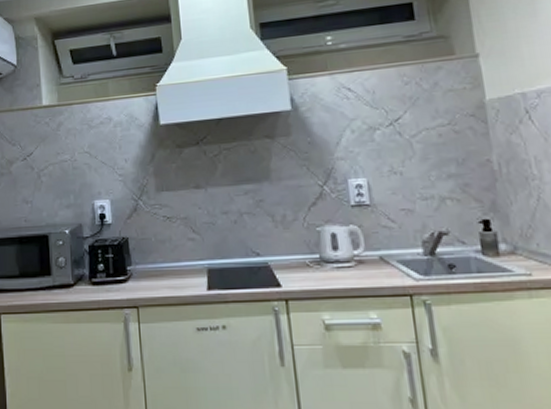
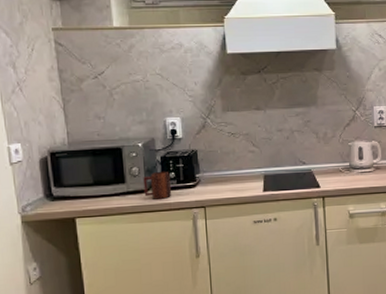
mug: none [70,262,101,296] -> present [143,171,172,199]

